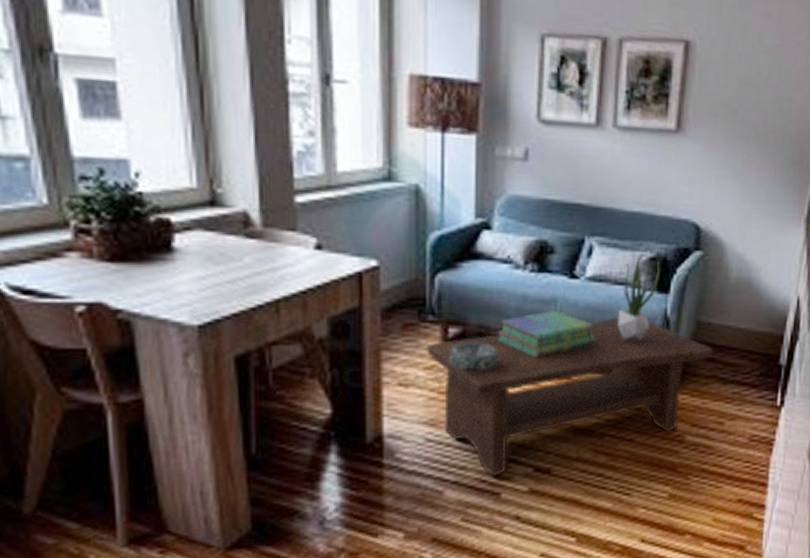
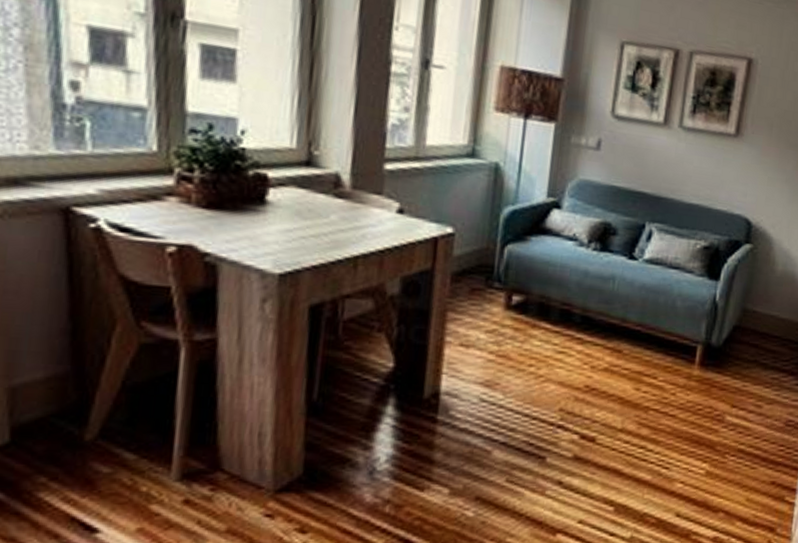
coffee table: present [427,317,713,476] -> none [490,298,756,440]
decorative bowl: present [449,342,499,371] -> none [510,310,557,339]
stack of books: present [497,310,596,357] -> none [556,287,648,330]
potted plant: present [617,257,661,342] -> none [669,245,714,323]

